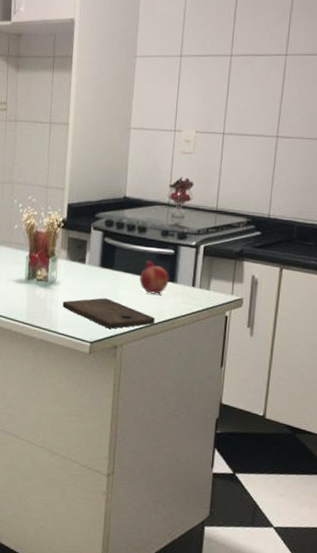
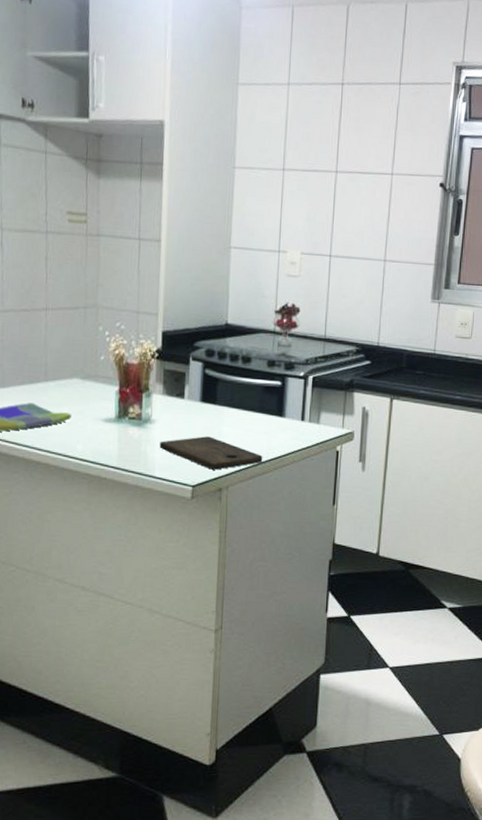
fruit: present [139,260,169,295] -> none [245,393,277,430]

